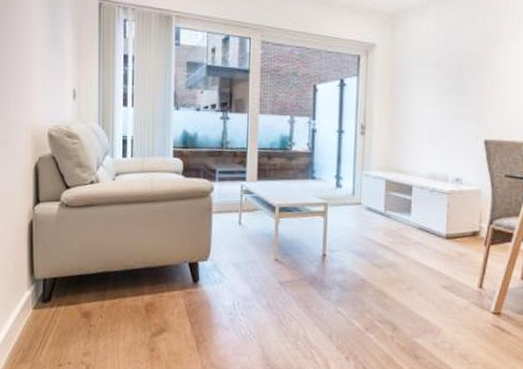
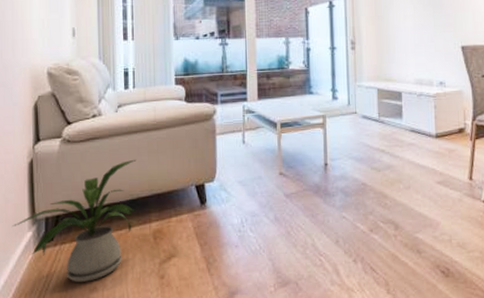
house plant: none [13,230,132,346] -> present [12,159,137,282]

